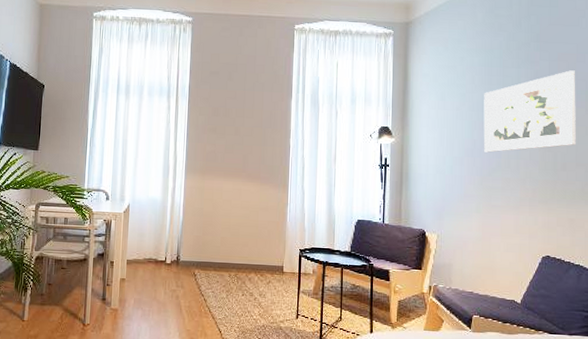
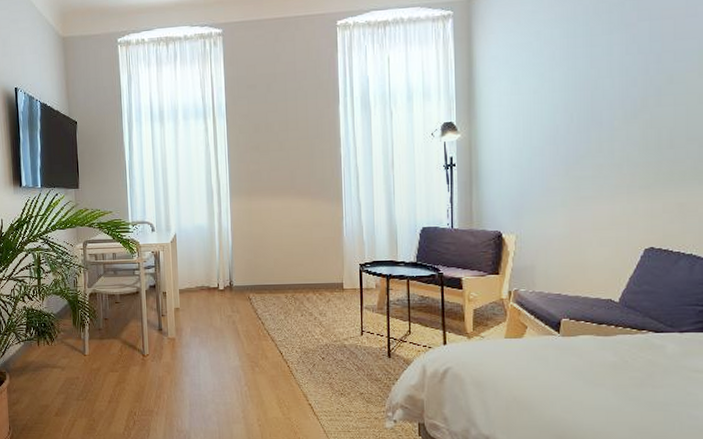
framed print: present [483,70,576,153] -> none [567,28,686,138]

